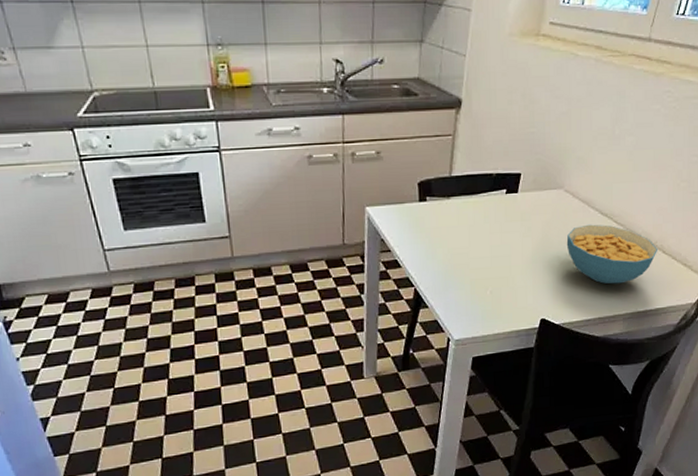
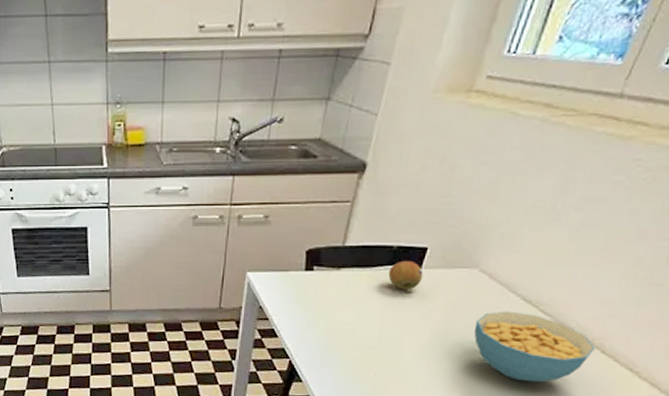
fruit: none [491,185,520,213] -> present [388,260,423,290]

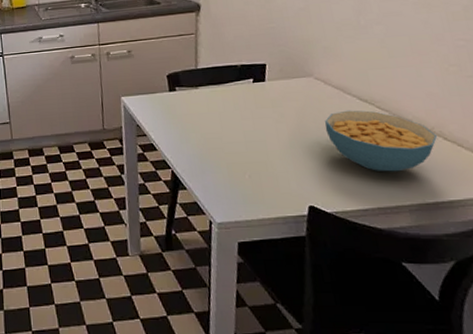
fruit: present [388,260,423,290] -> none [238,75,269,101]

